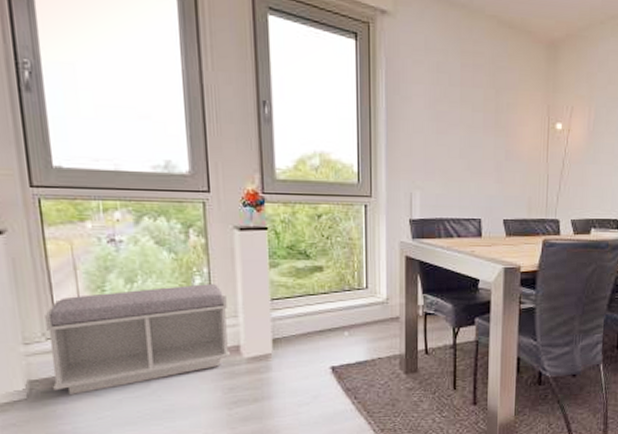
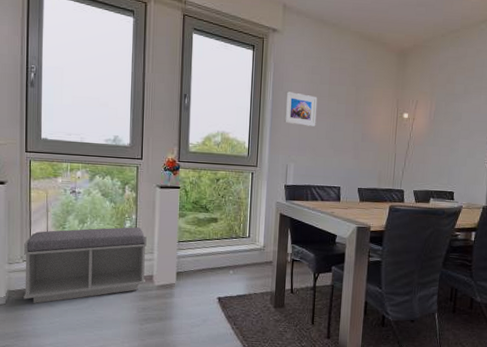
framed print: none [403,96,447,142] -> present [283,91,318,127]

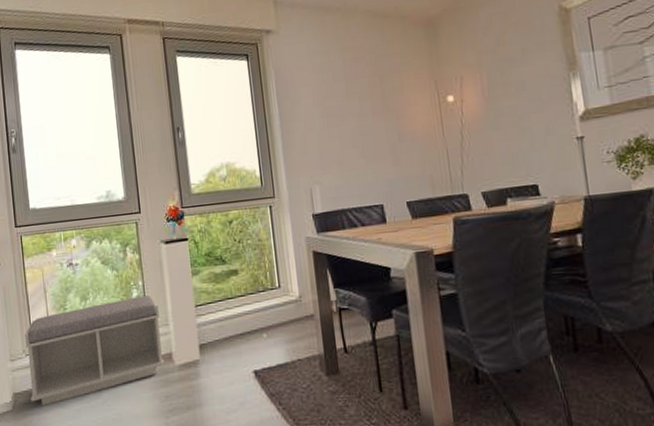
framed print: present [283,91,318,127] -> none [293,98,338,138]

